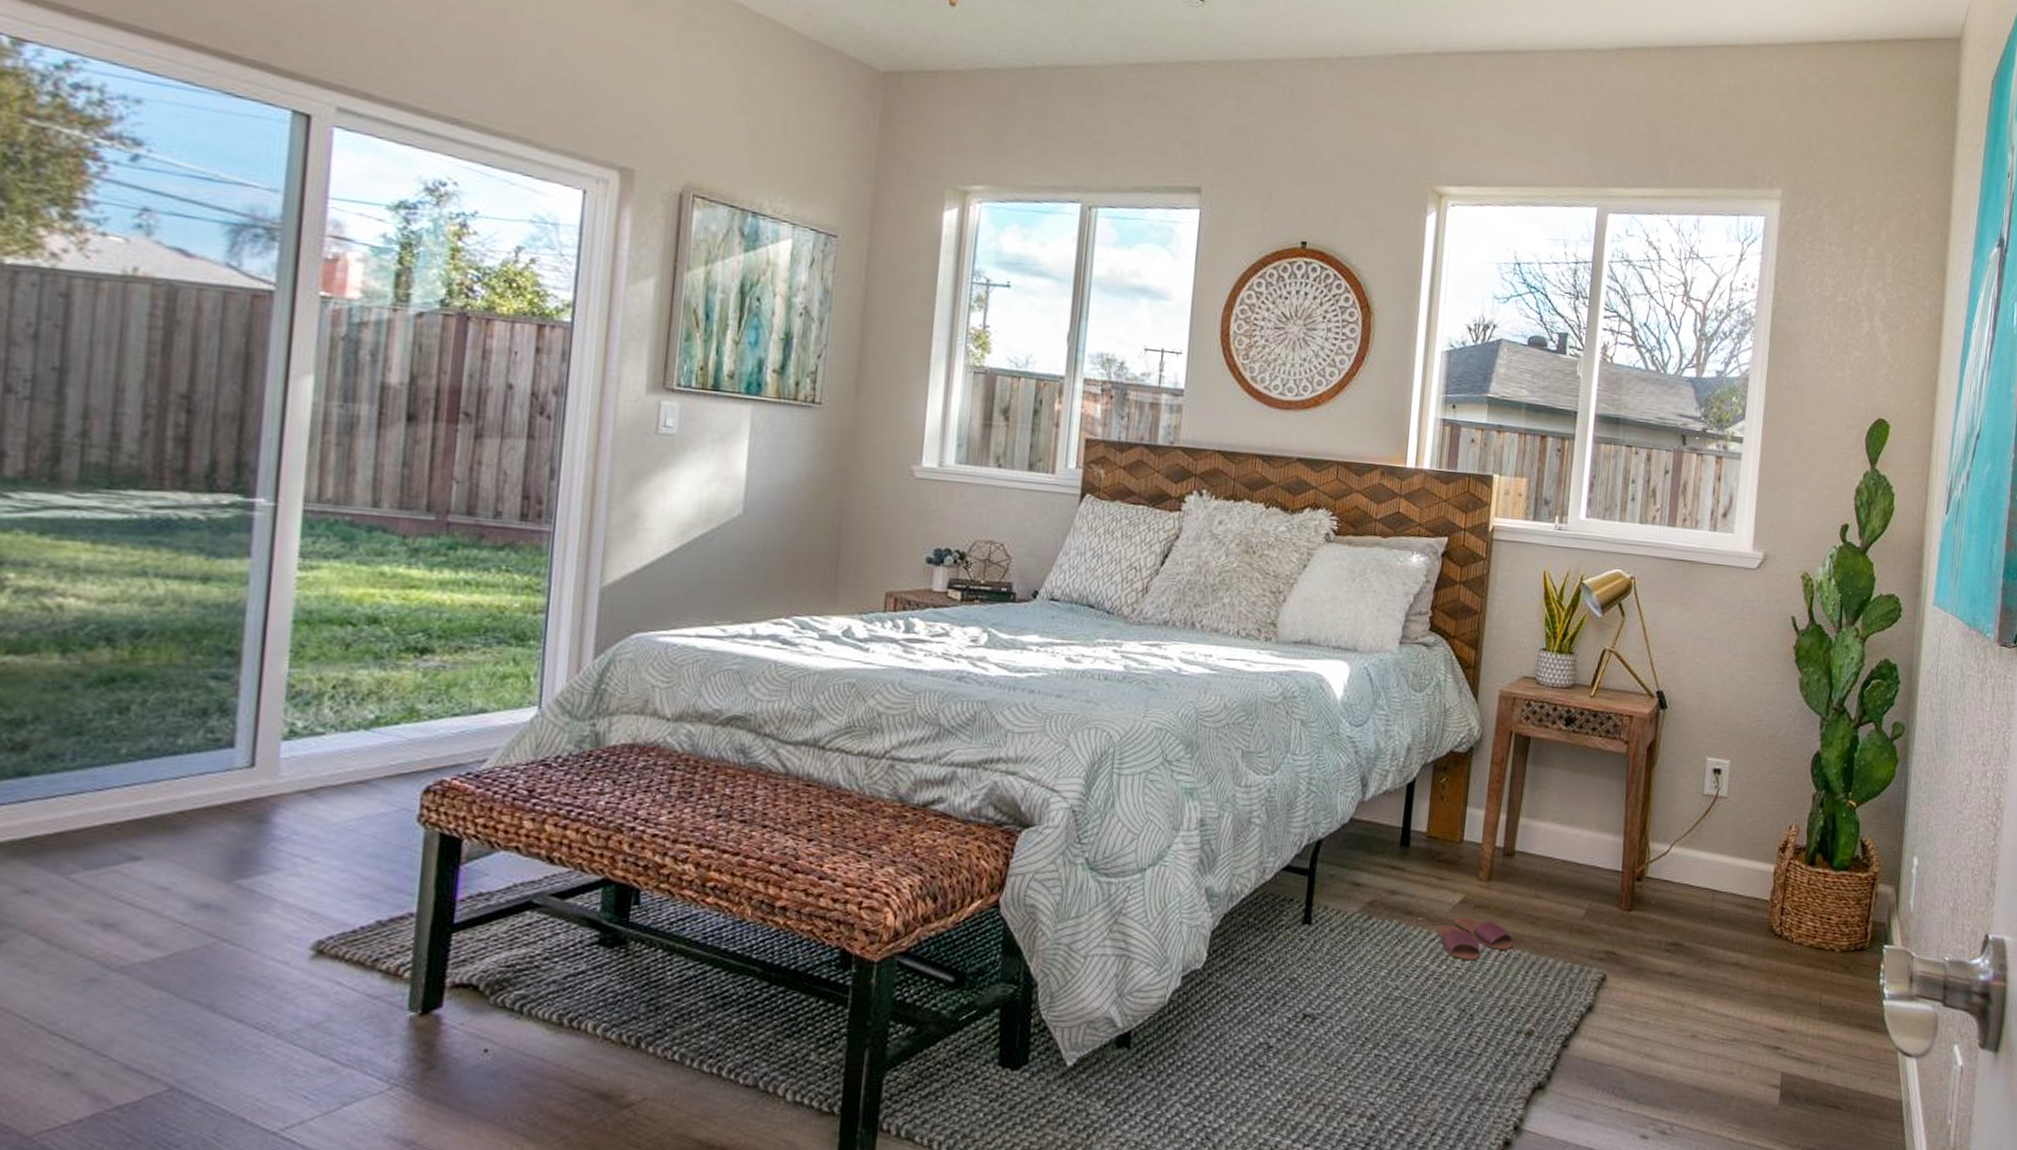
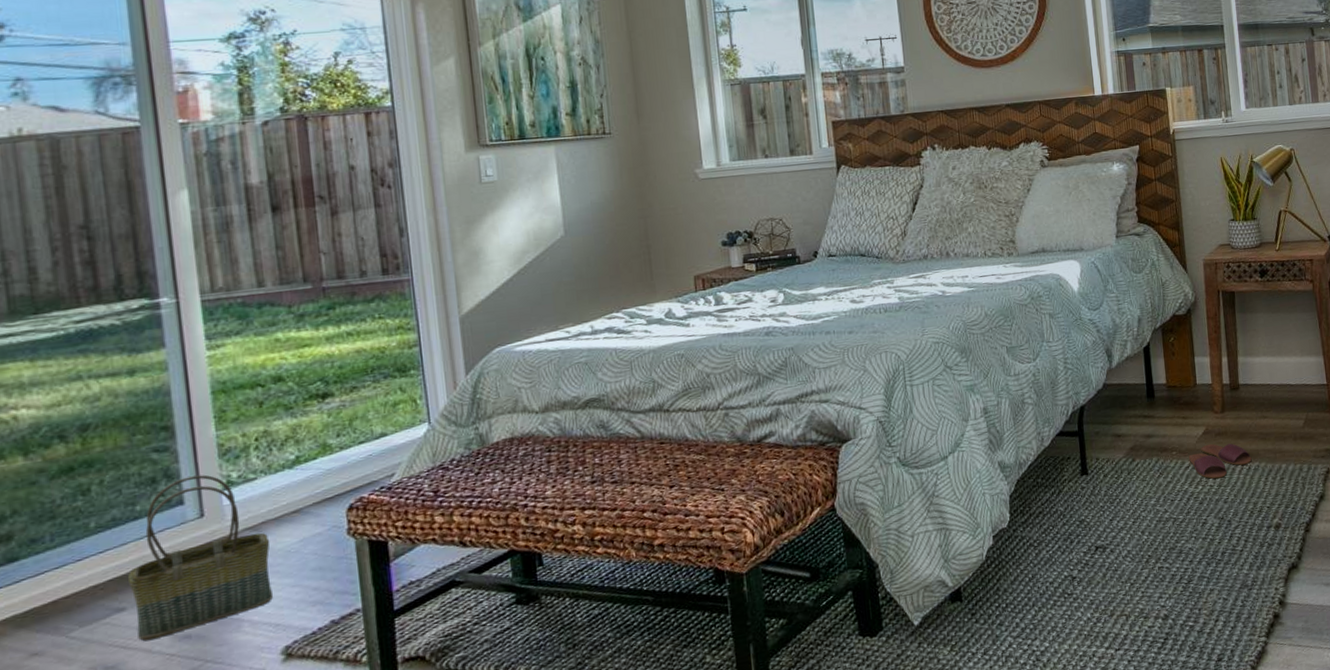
basket: none [149,716,326,901] -> present [128,475,273,641]

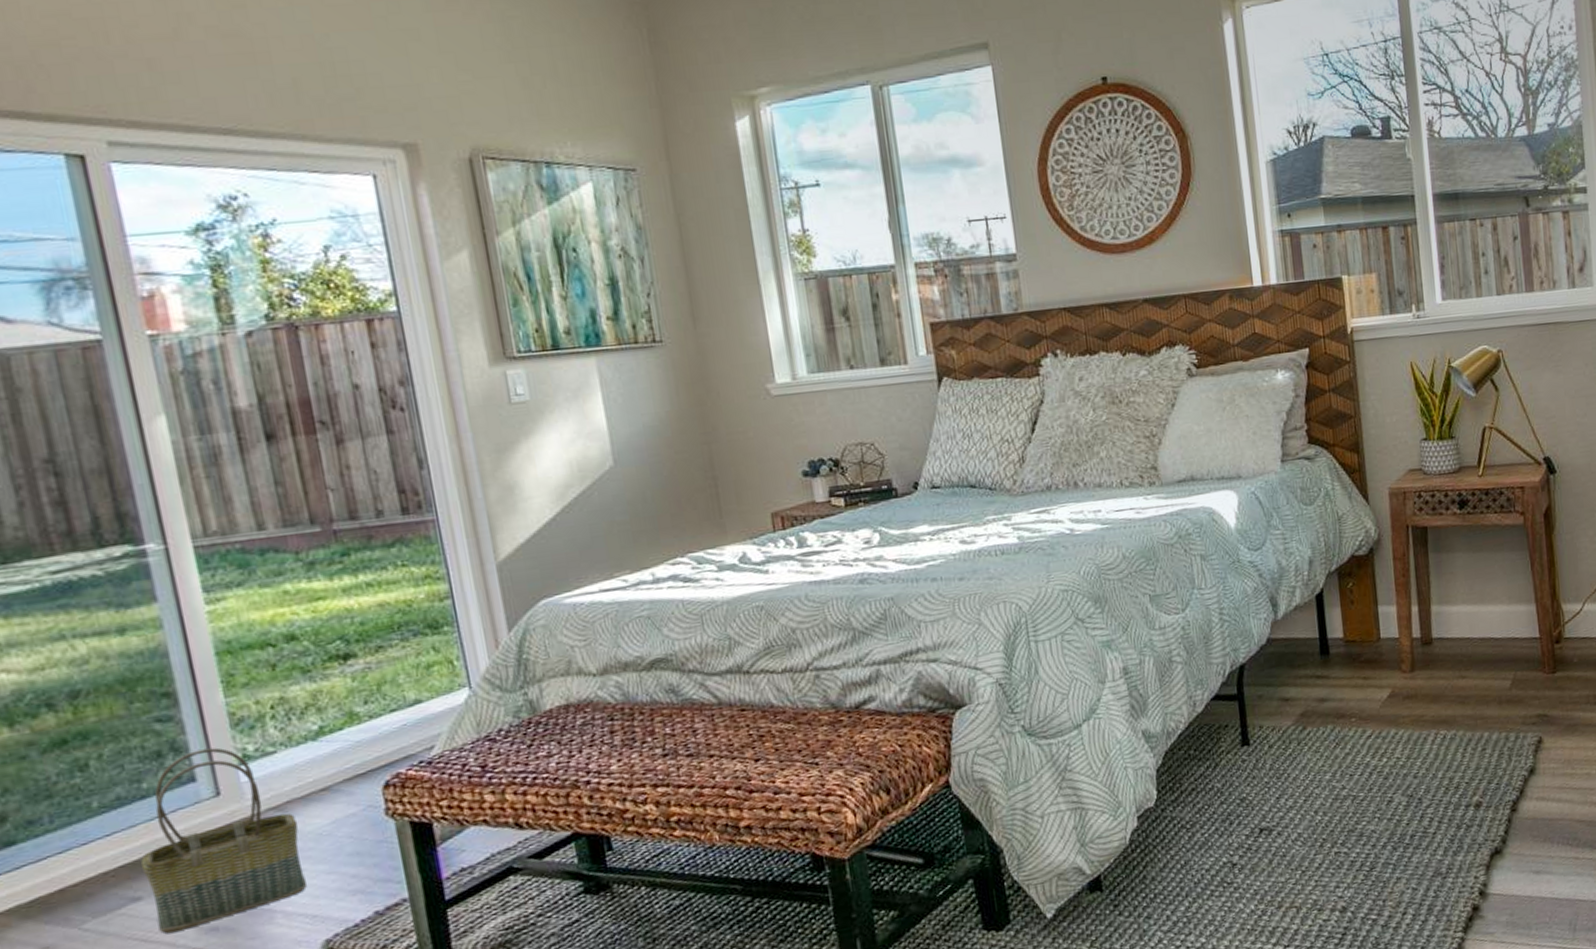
slippers: present [1188,443,1252,479] -> none [1370,708,1448,750]

